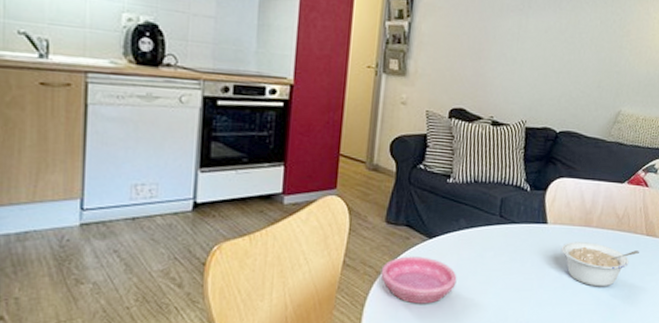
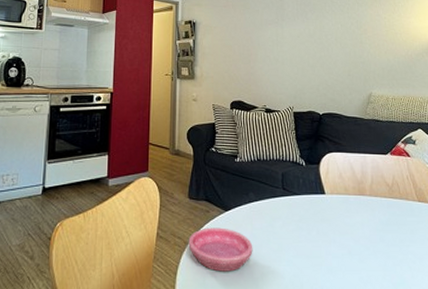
legume: present [562,242,639,287] -> none [342,210,415,253]

